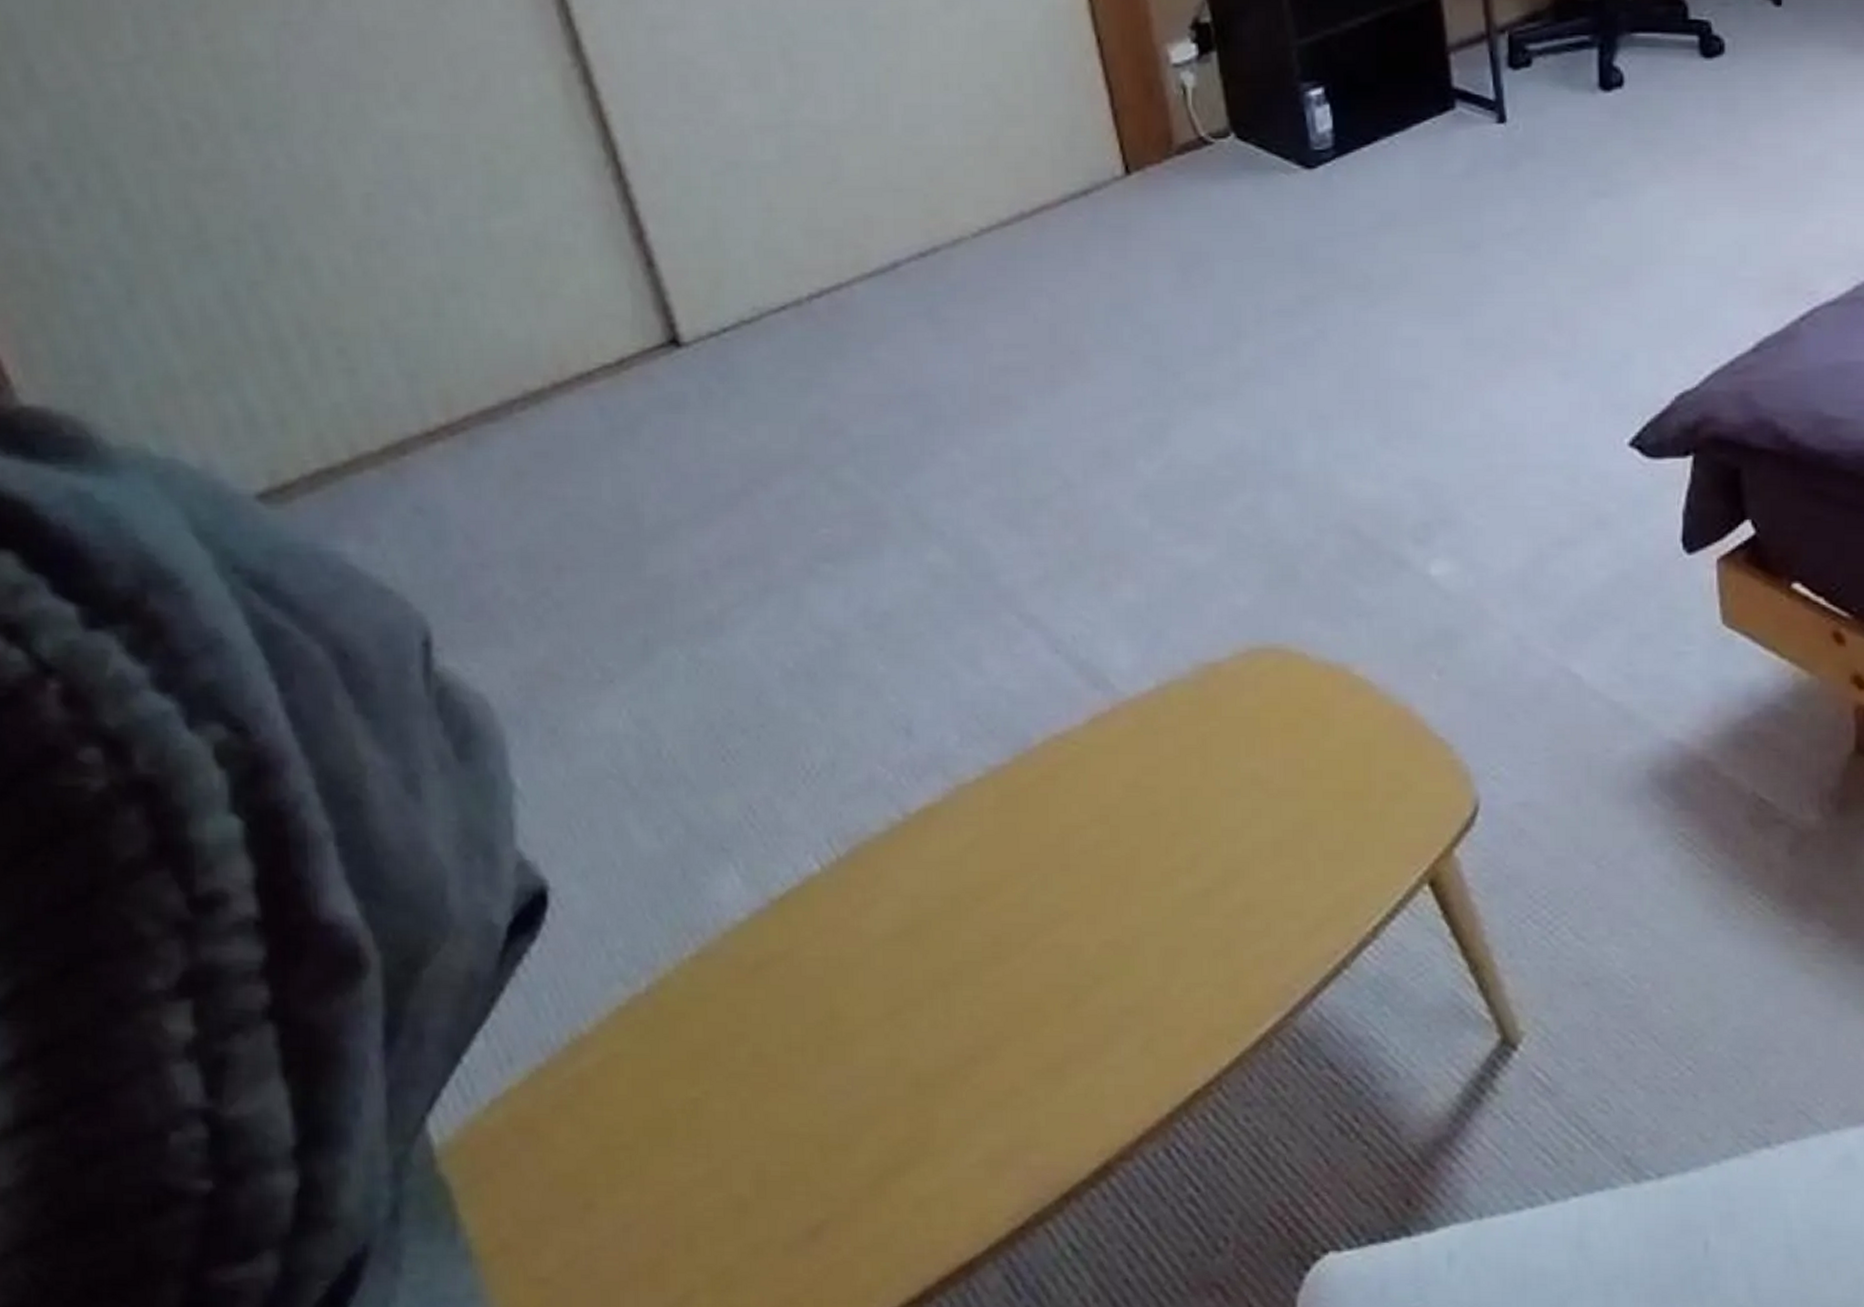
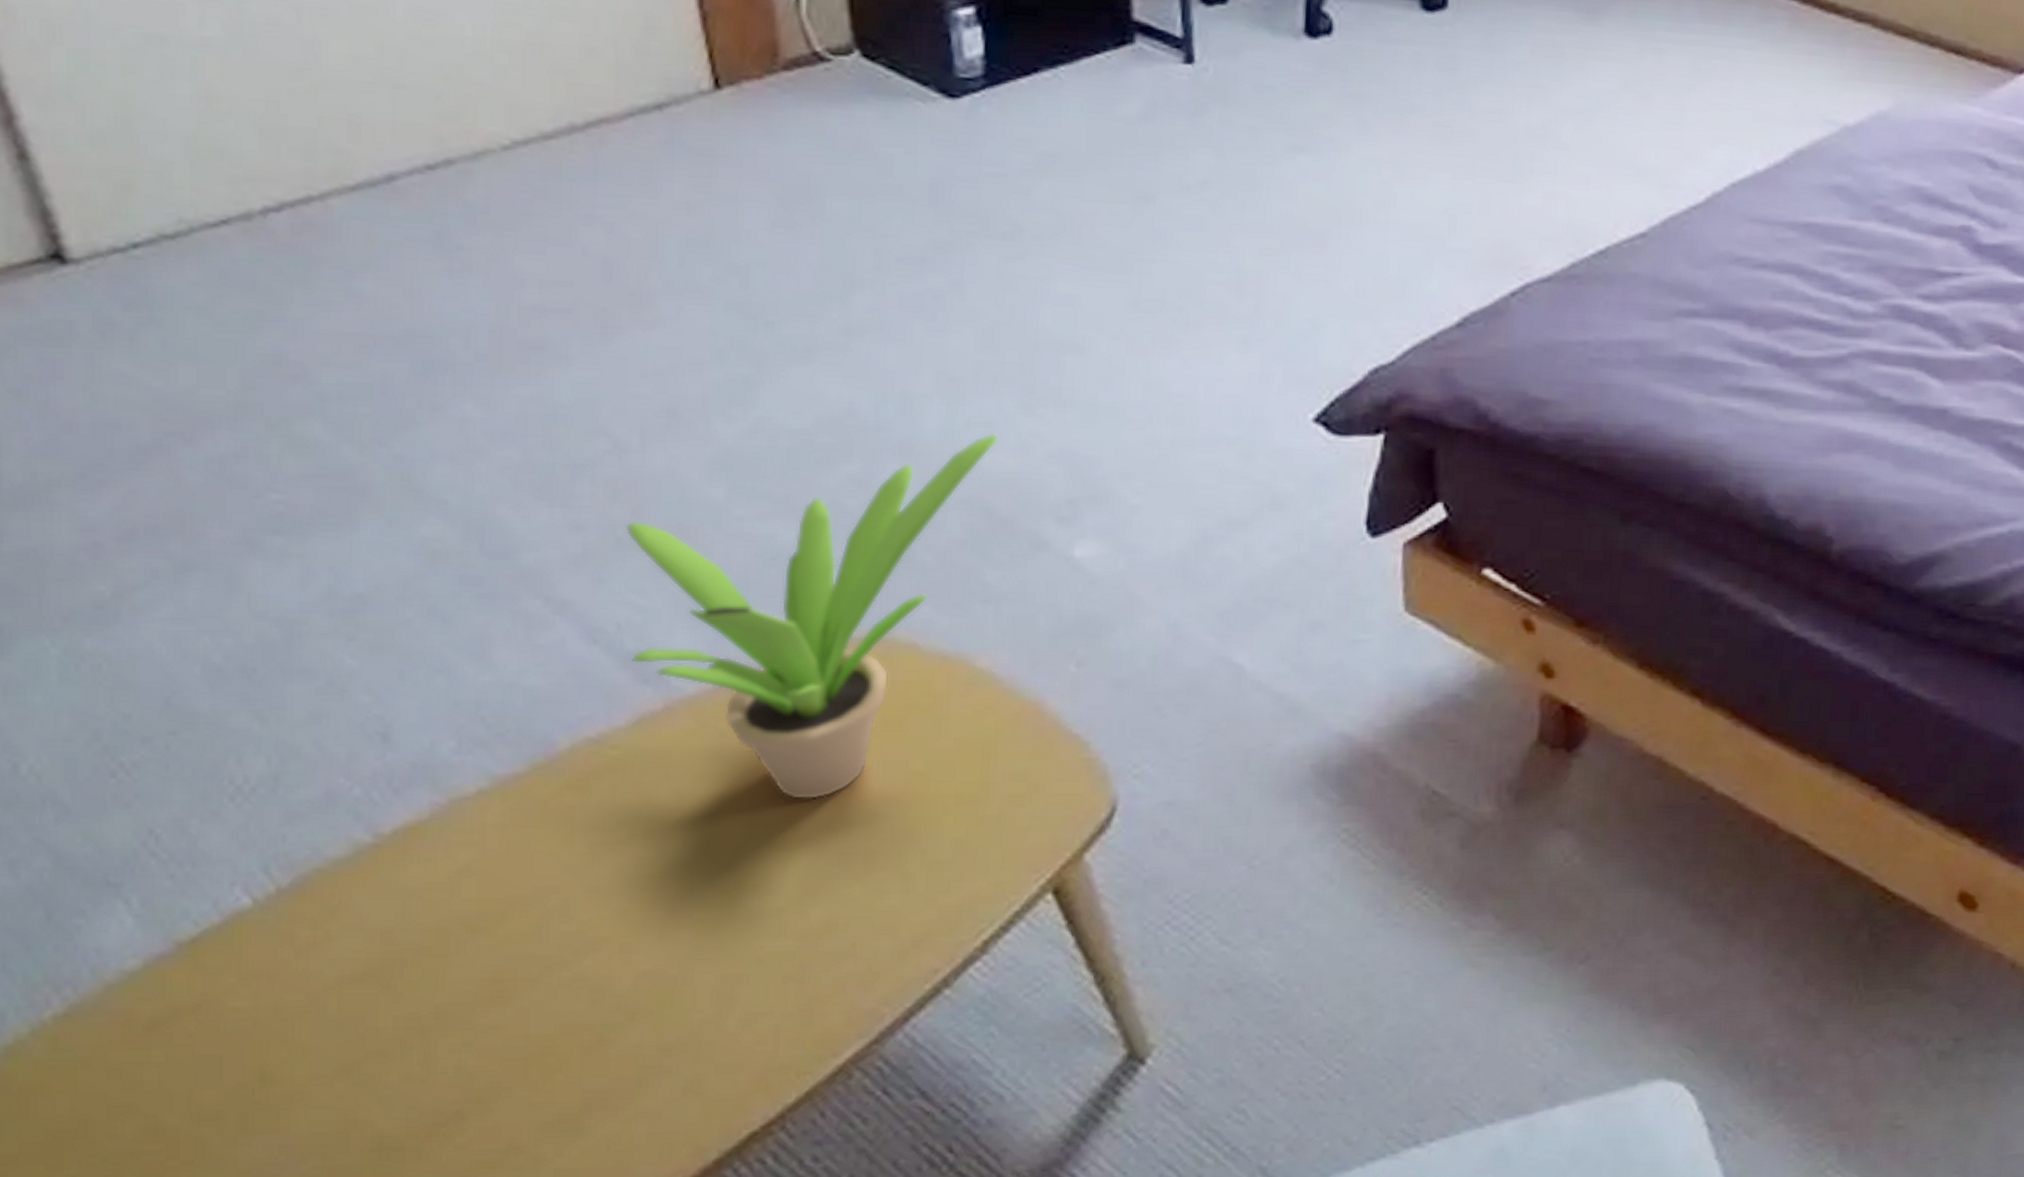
potted plant: none [1075,463,1363,794] -> present [625,432,999,801]

